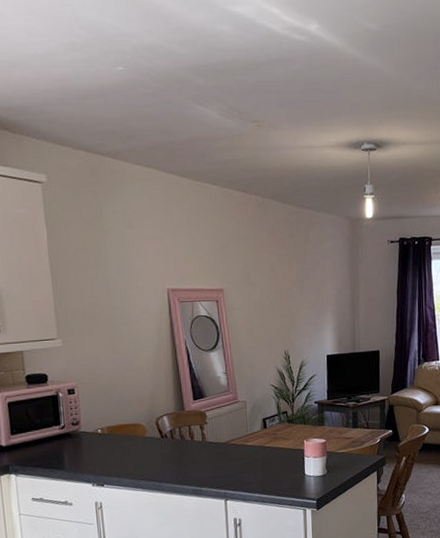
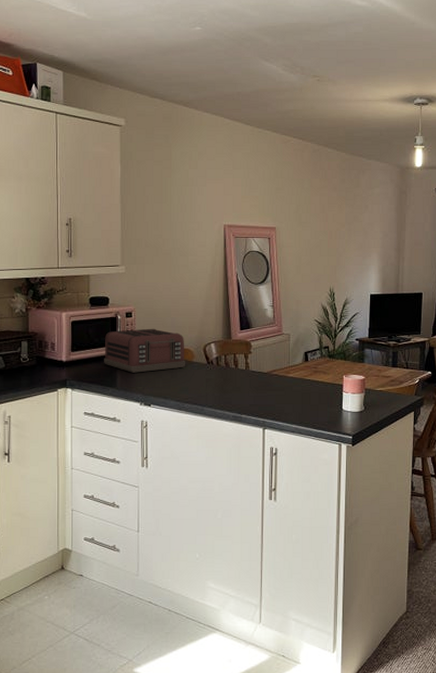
toaster: none [47,404,138,453] -> present [104,328,186,373]

